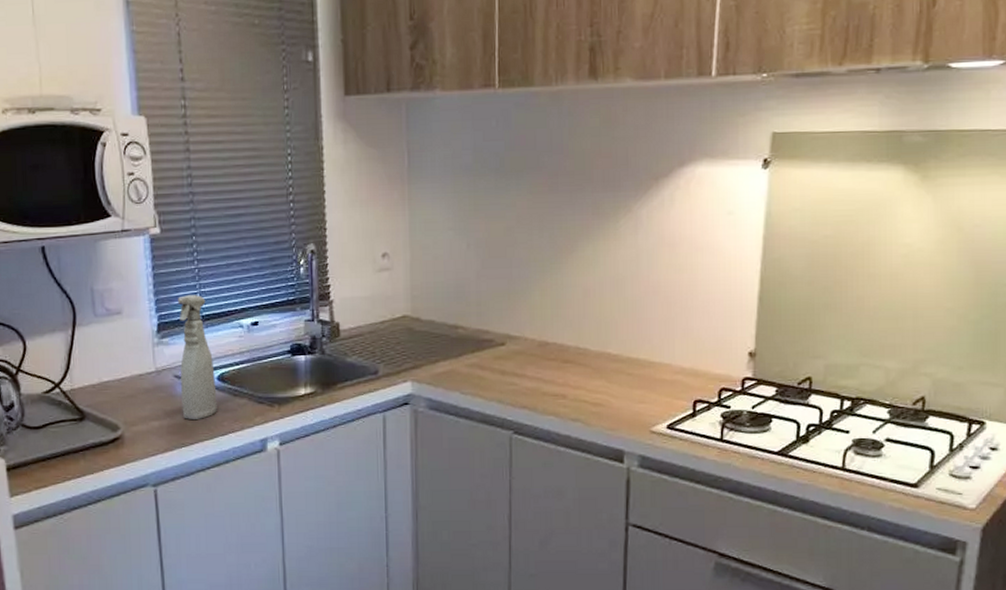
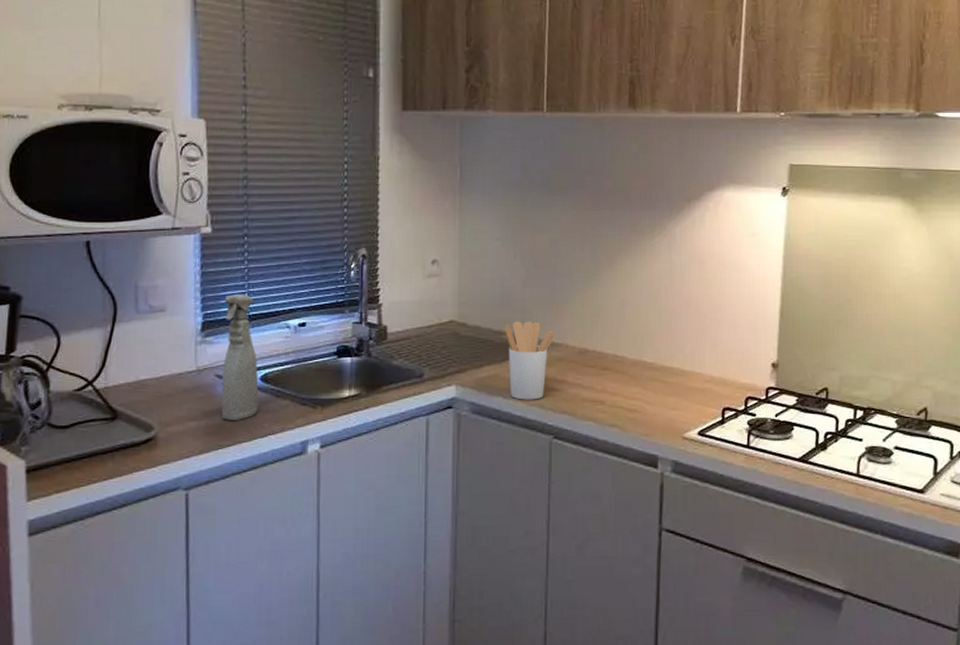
utensil holder: none [461,314,514,395] -> present [505,321,556,400]

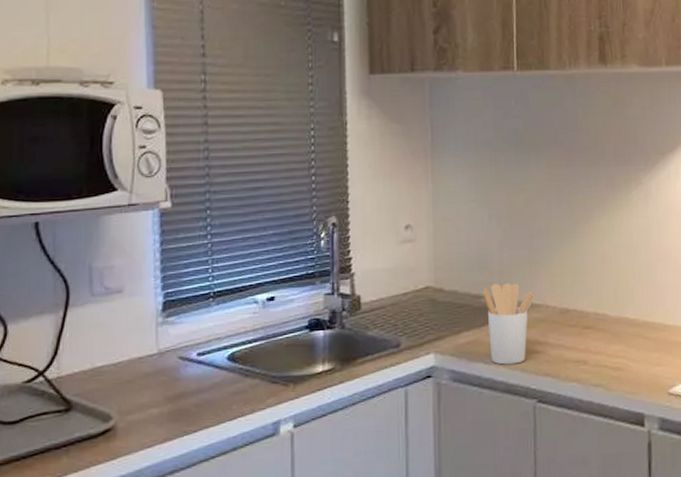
spray bottle: present [221,294,259,420] -> none [186,270,226,405]

